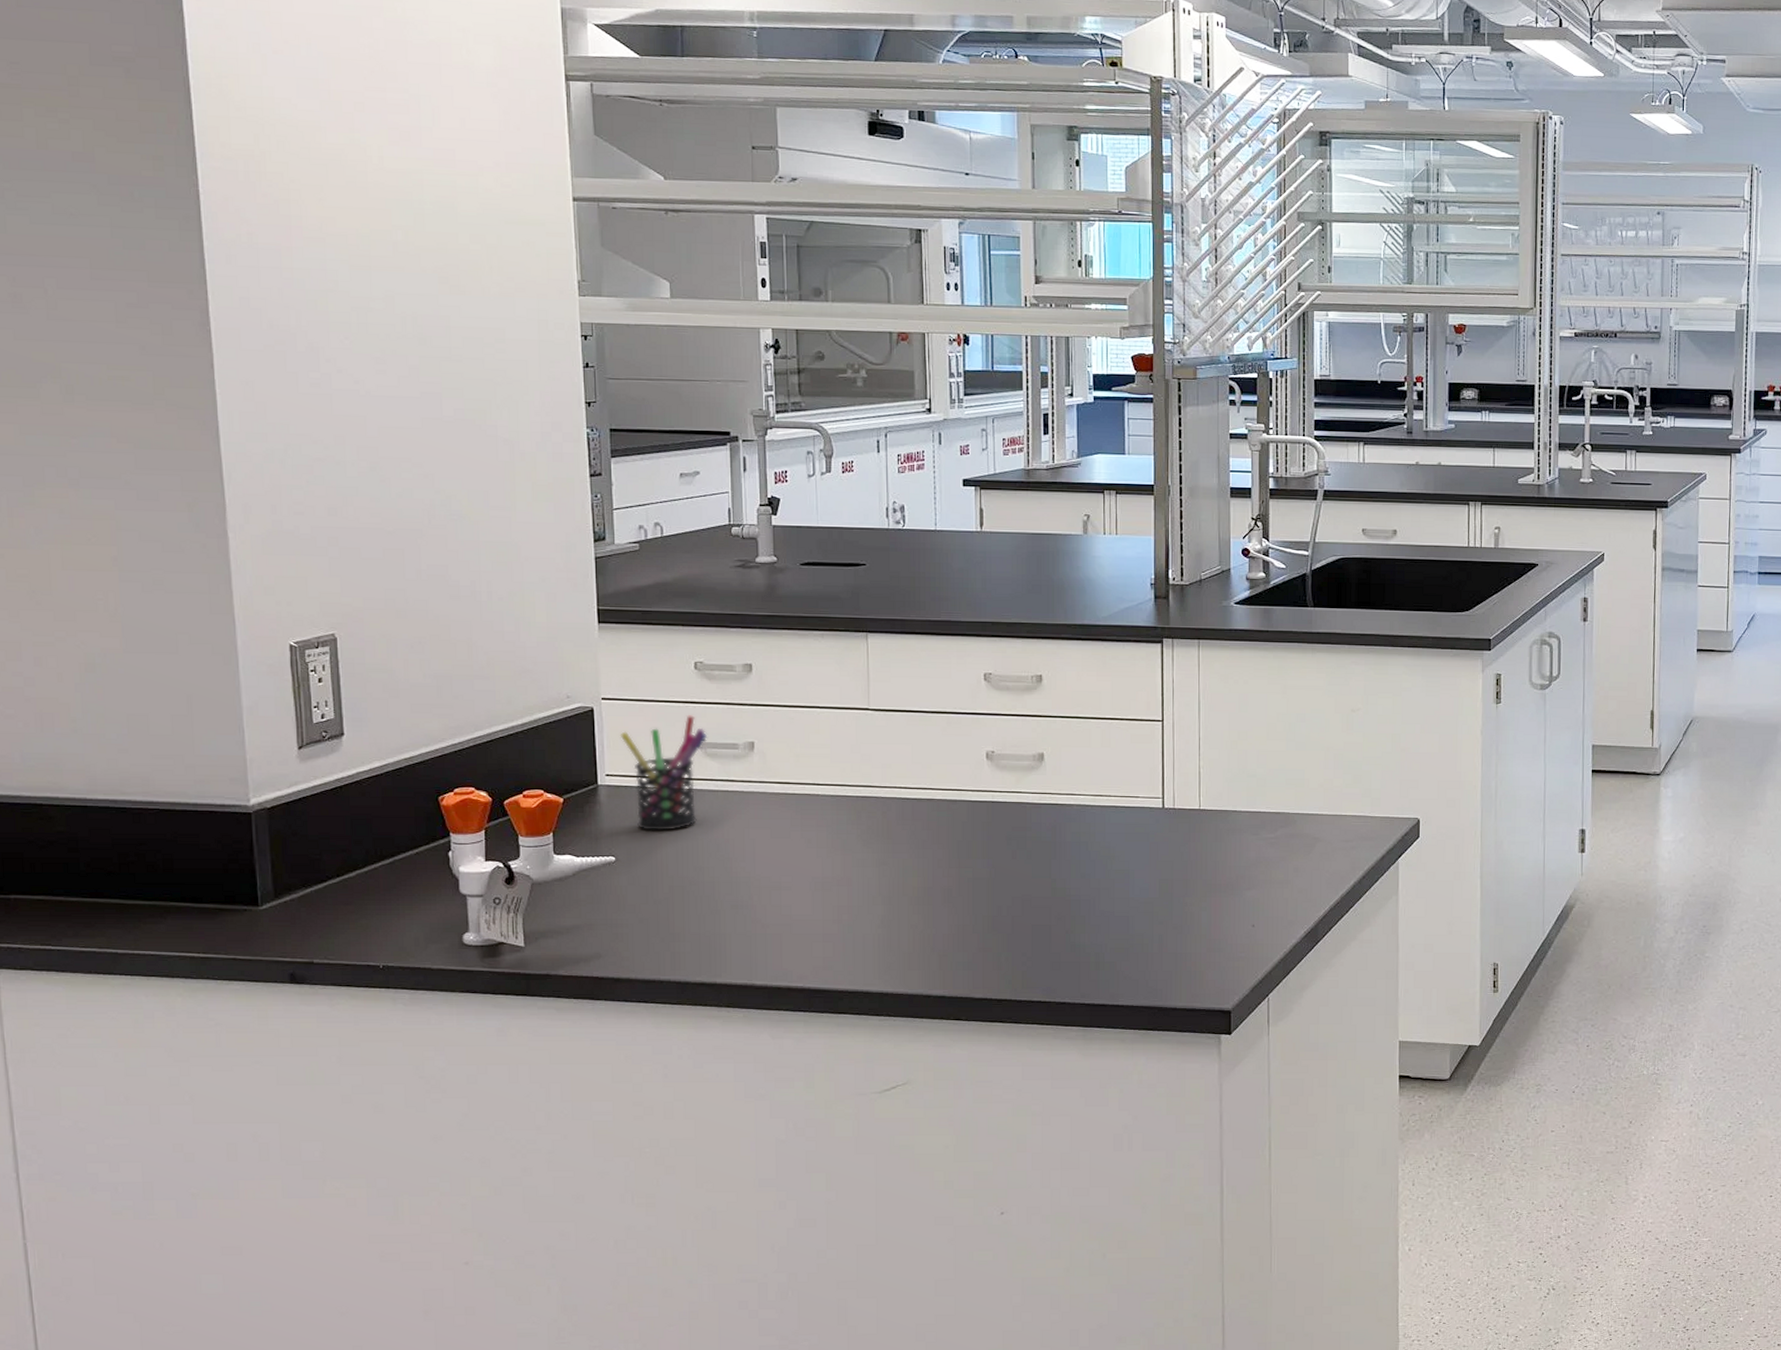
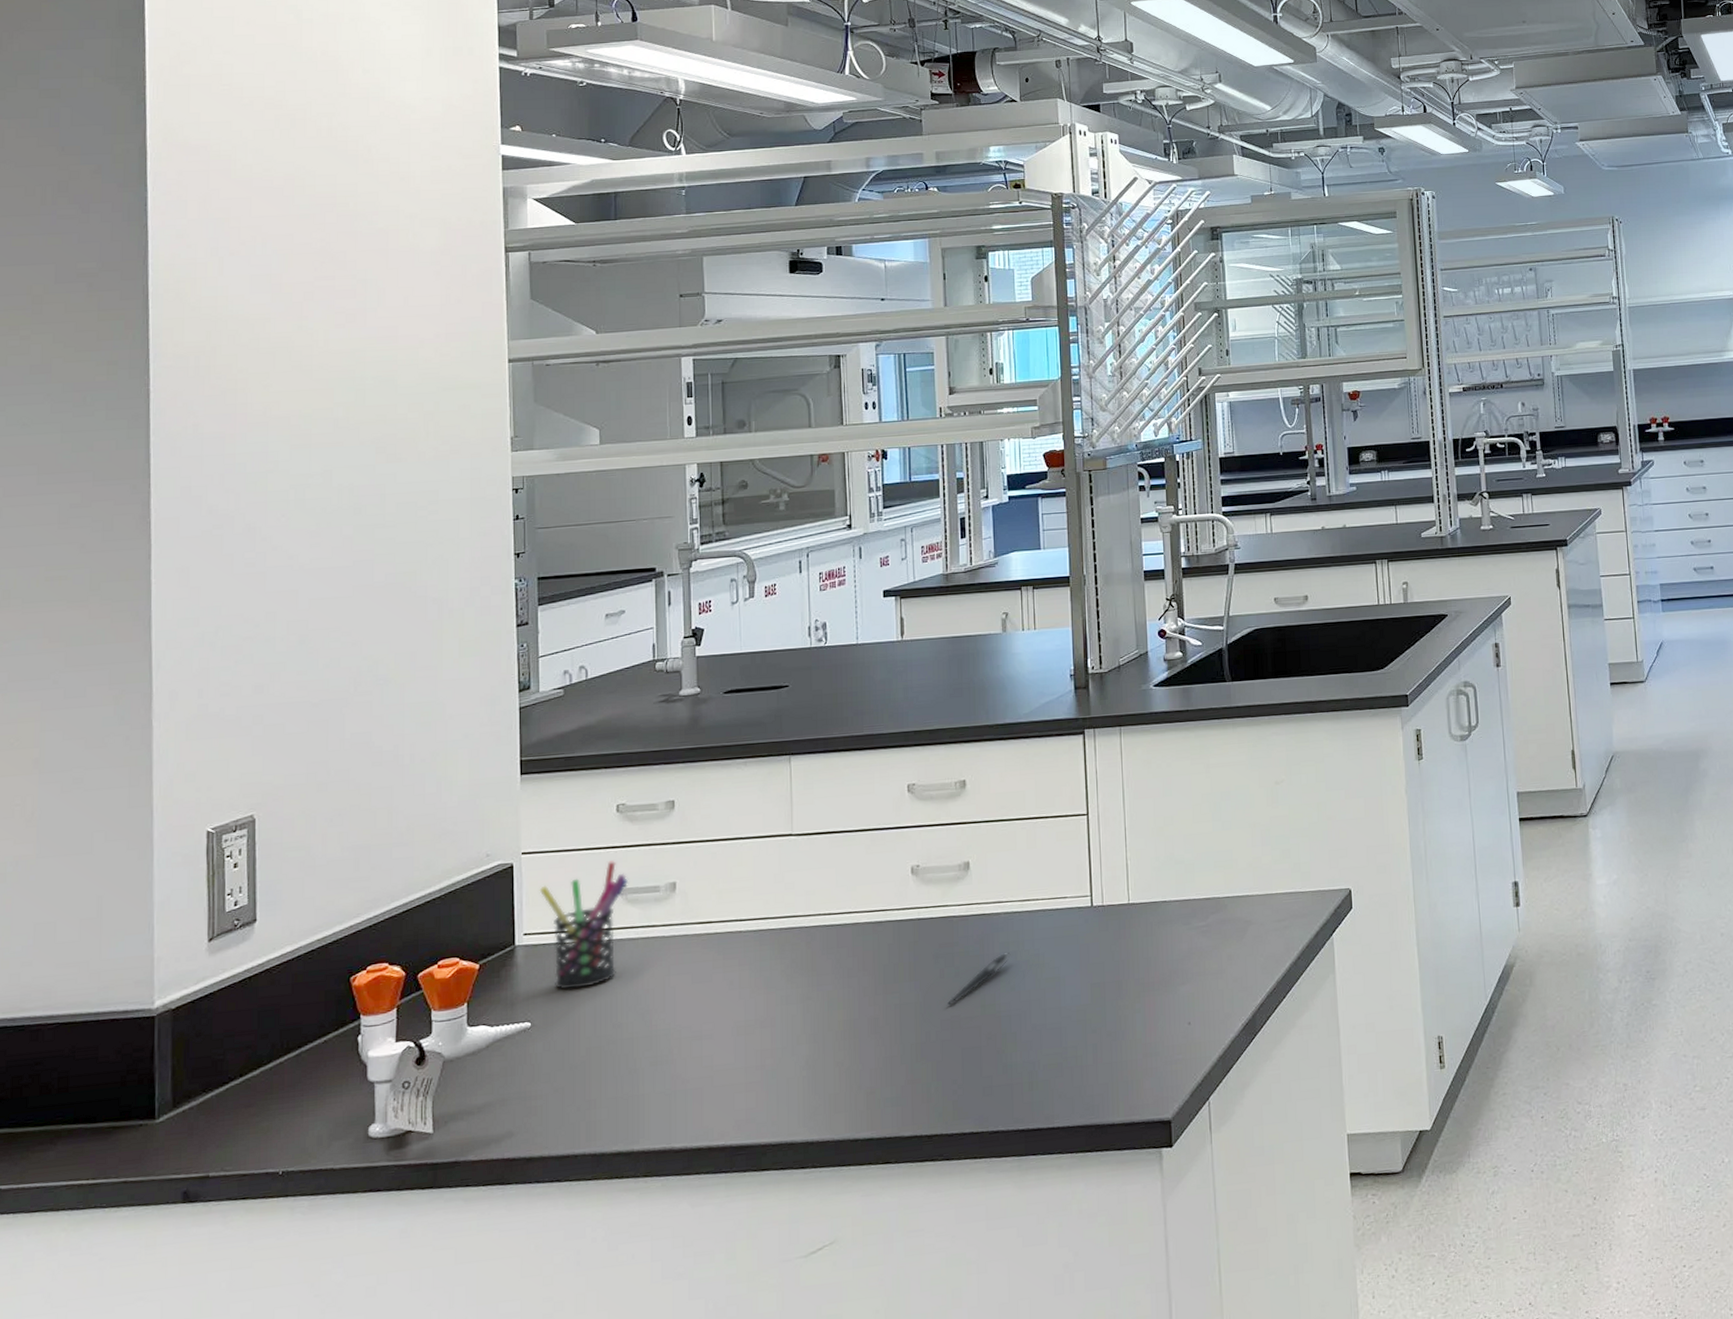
pen: none [1019,841,1082,885] -> present [948,951,1011,1006]

